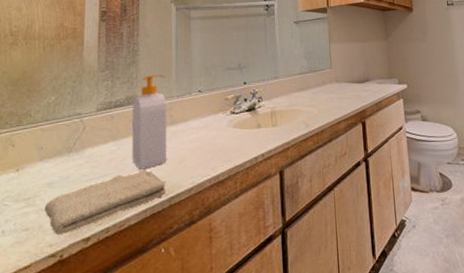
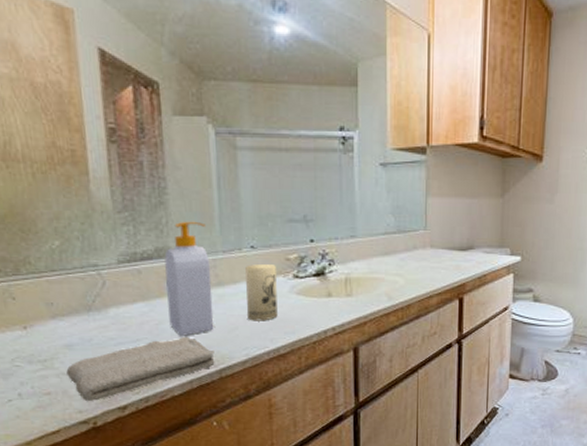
candle: none [193,103,218,153] -> present [244,263,278,321]

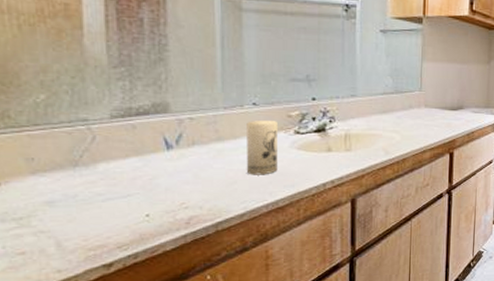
washcloth: present [66,337,215,401] -> none [45,192,211,260]
soap bottle: present [164,221,214,336] -> none [162,77,212,191]

